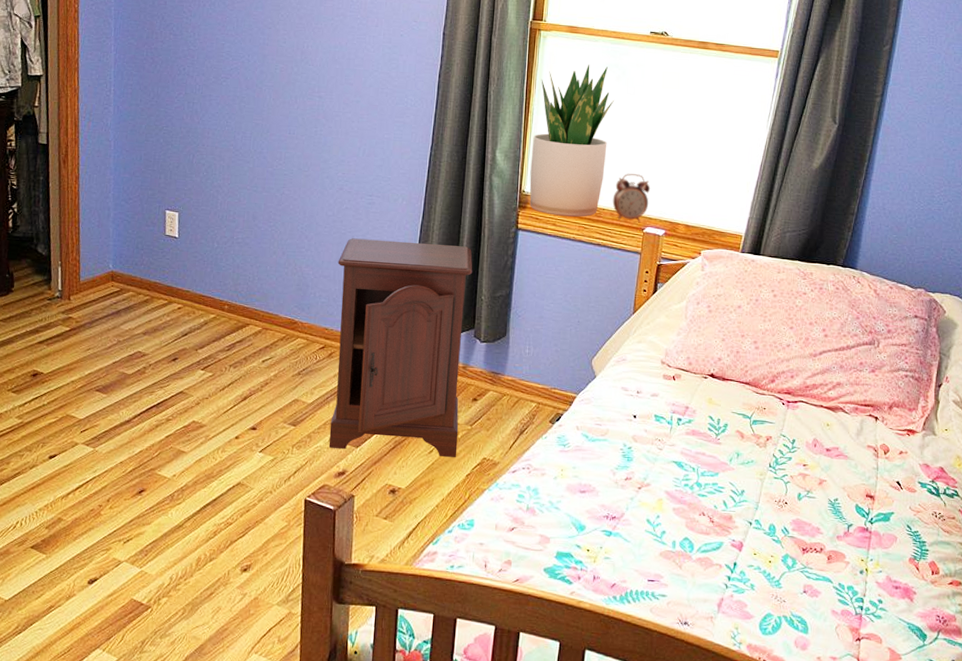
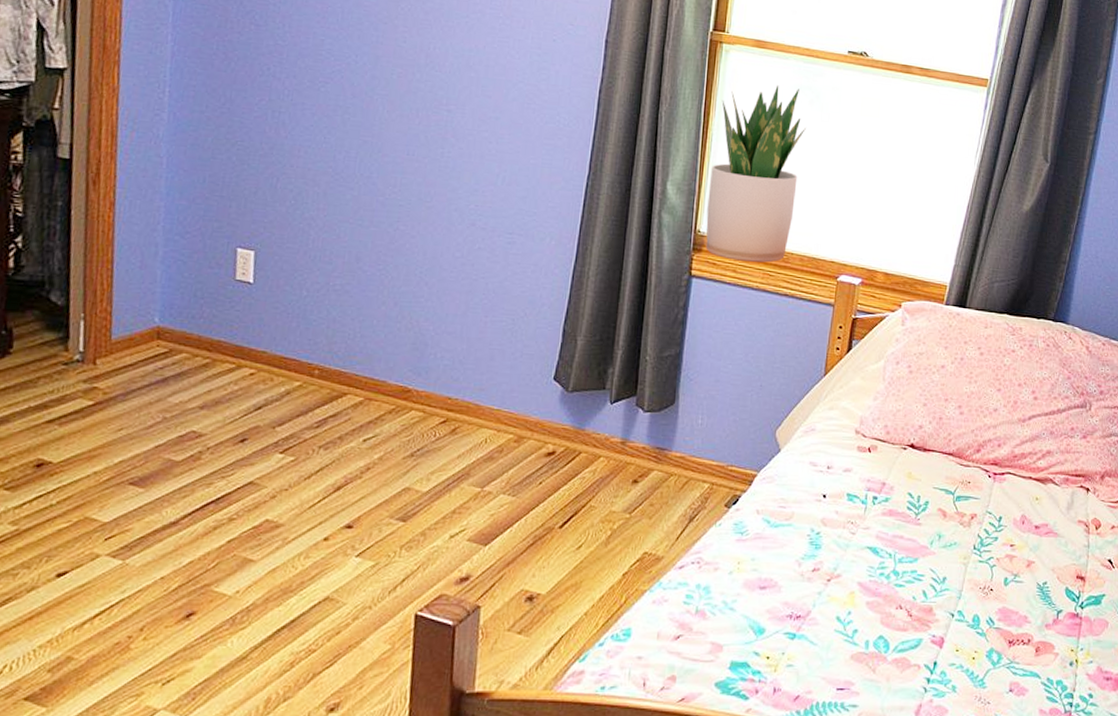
nightstand: present [329,238,473,457] -> none [449,285,636,553]
alarm clock: present [612,173,651,223] -> none [802,212,846,270]

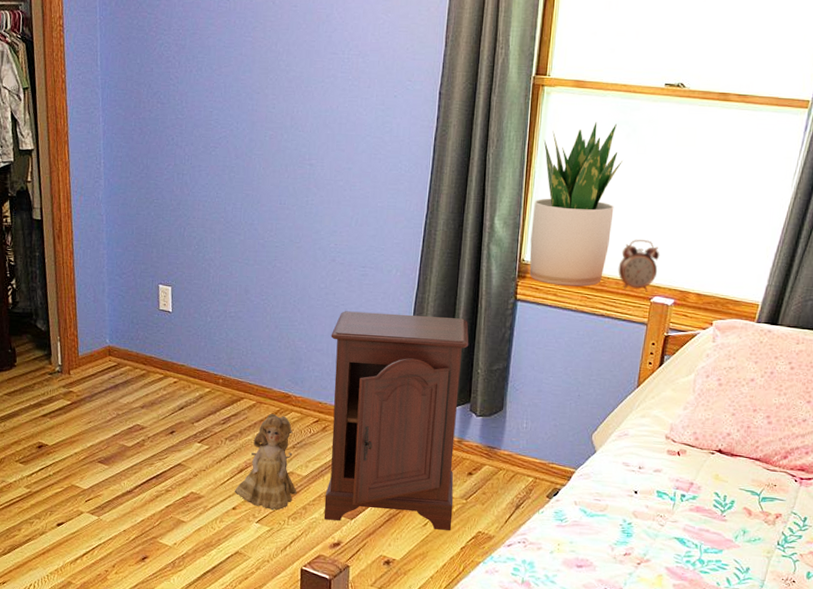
doll: none [327,412,414,538] -> present [234,413,297,510]
nightstand: none [449,285,636,553] -> present [324,311,469,530]
alarm clock: none [802,212,846,270] -> present [618,239,660,292]

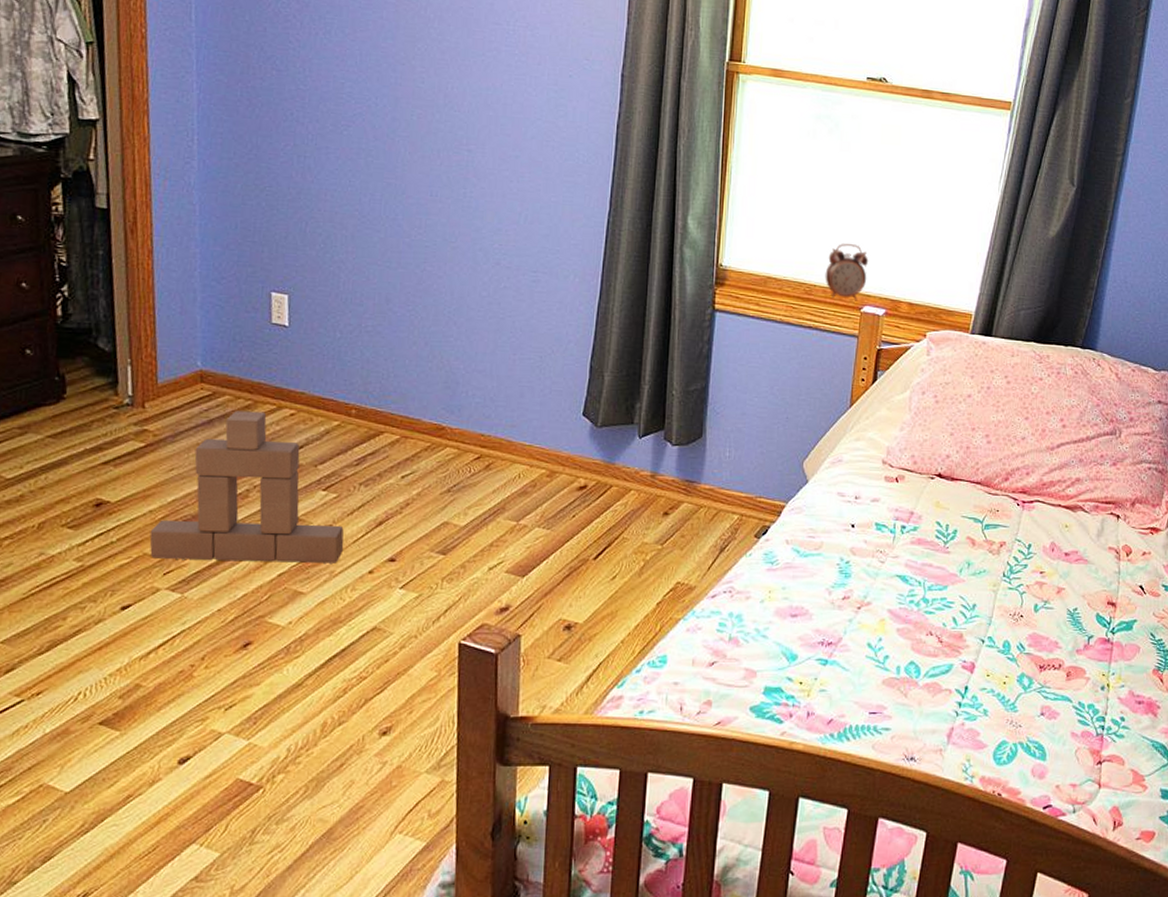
toy blocks: none [75,378,214,500] -> present [149,411,344,563]
doll: present [234,413,297,510] -> none [370,449,453,571]
nightstand: present [324,311,469,530] -> none [488,323,662,583]
planter: present [529,122,622,287] -> none [728,115,825,295]

